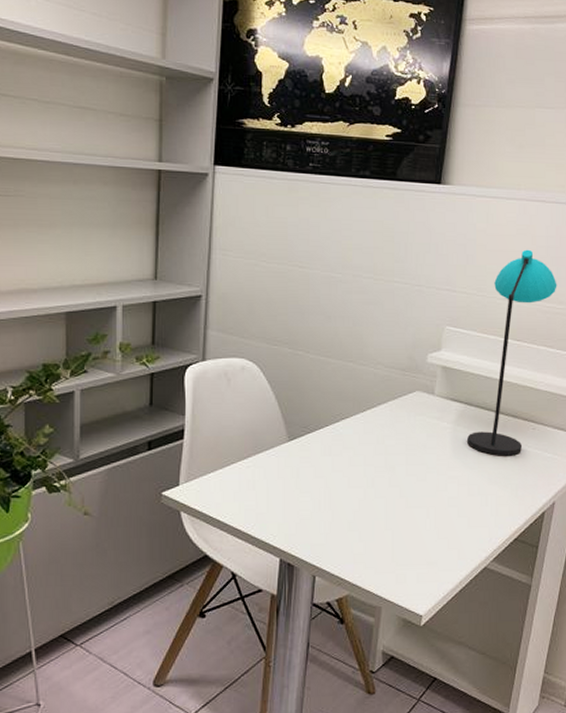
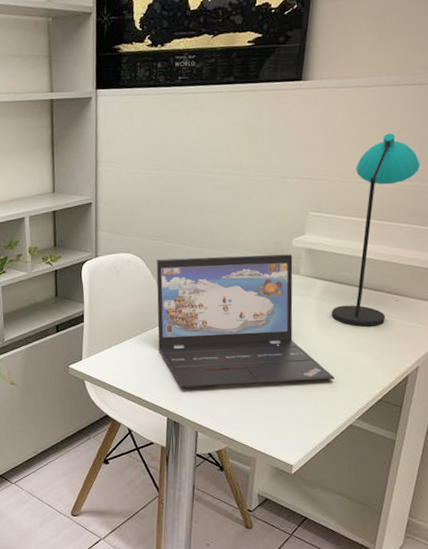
laptop: none [273,368,469,522] -> present [156,254,335,388]

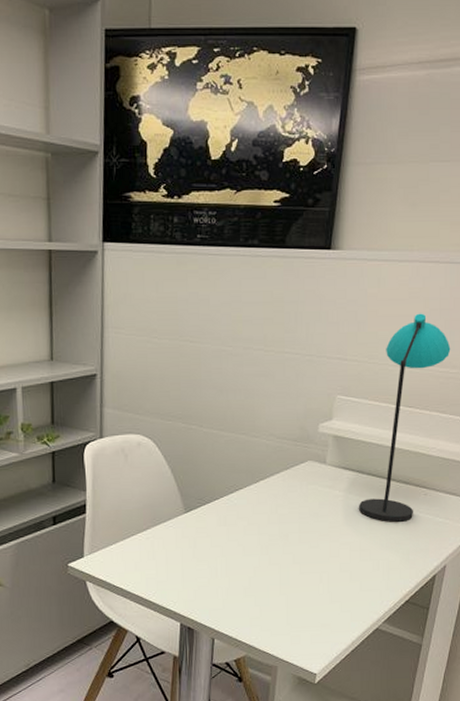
laptop: present [156,254,335,388] -> none [170,441,361,589]

